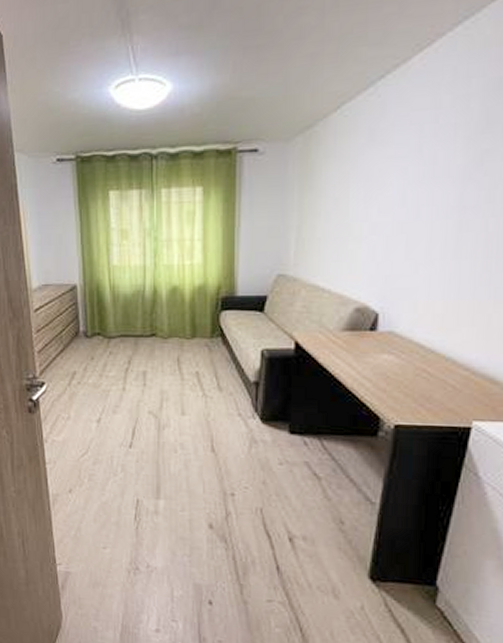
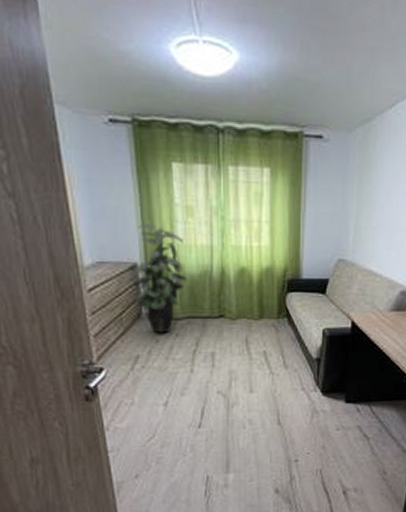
indoor plant: none [68,247,121,351] -> present [127,223,188,334]

